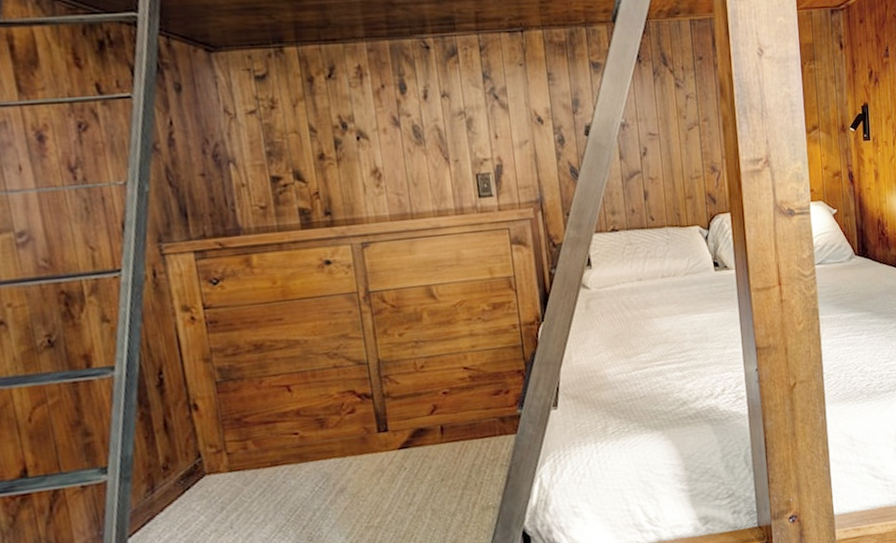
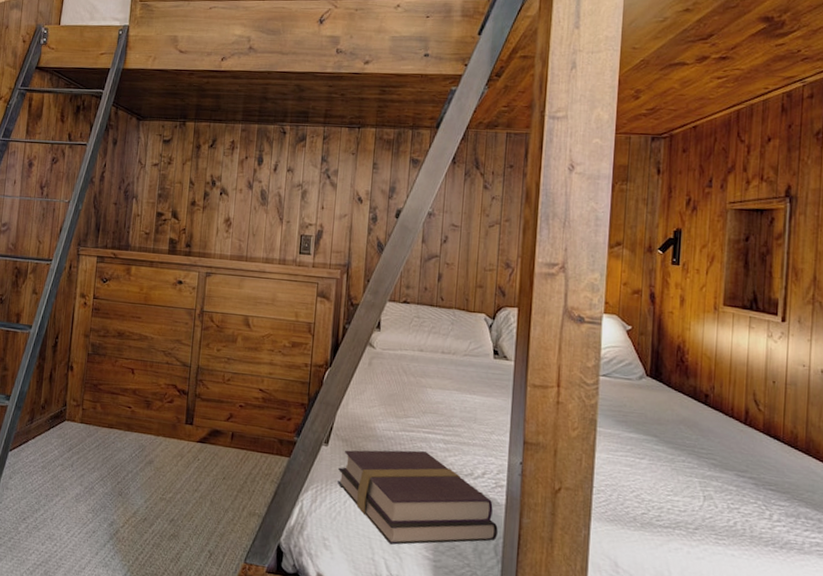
book: none [573,385,746,490] -> present [337,450,498,545]

